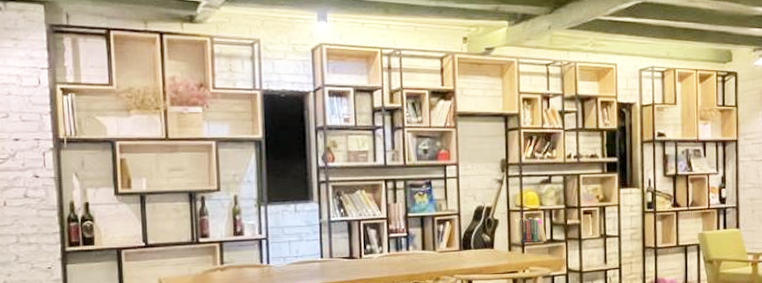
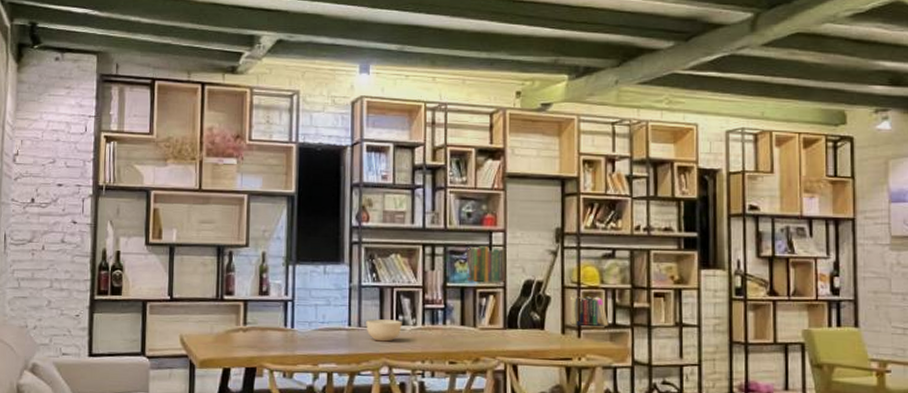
bowl: none [337,249,370,270] -> present [366,319,402,342]
books: none [425,179,460,212] -> present [466,246,507,284]

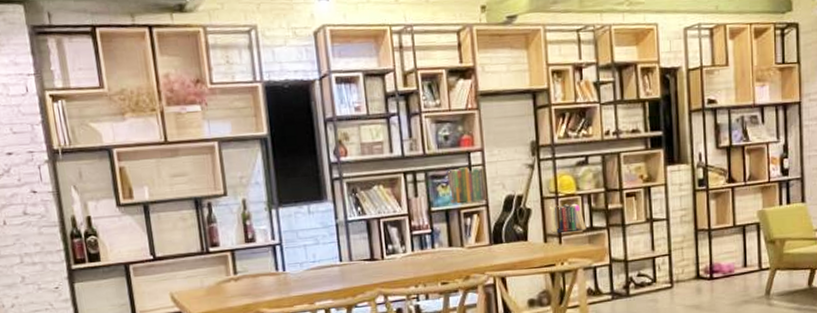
bowl: present [366,319,402,342] -> none [356,250,393,273]

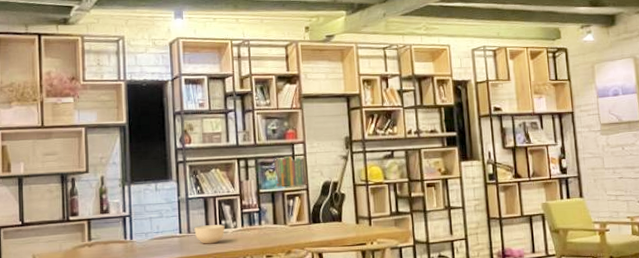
bowl: none [356,250,393,273] -> present [194,224,225,244]
books: present [550,203,587,233] -> none [361,190,393,216]

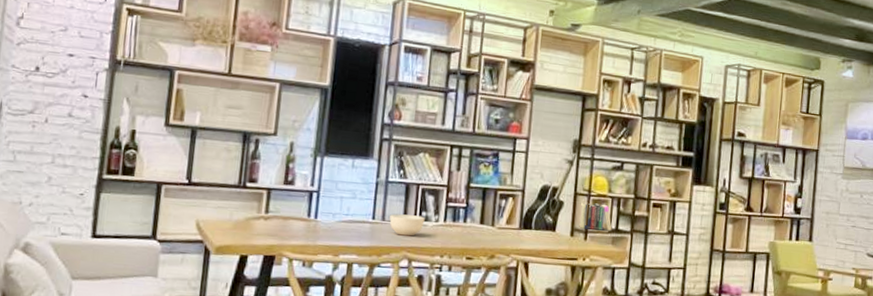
books: present [274,156,308,188] -> none [489,151,528,187]
books: none [361,190,393,216] -> present [579,202,612,231]

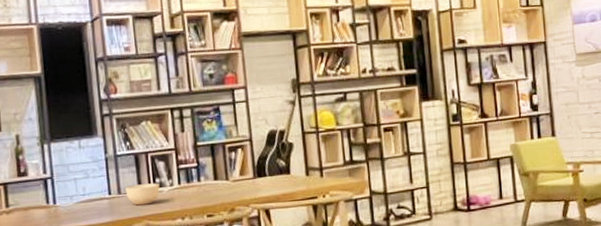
books: present [579,202,612,231] -> none [311,138,347,166]

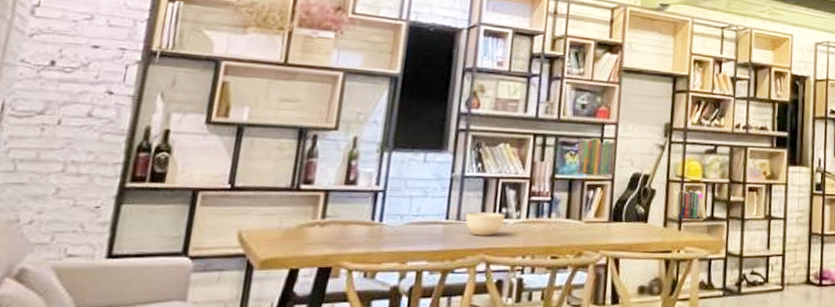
books: none [212,103,252,139] -> present [575,138,617,176]
books: none [311,138,347,166] -> present [672,189,707,219]

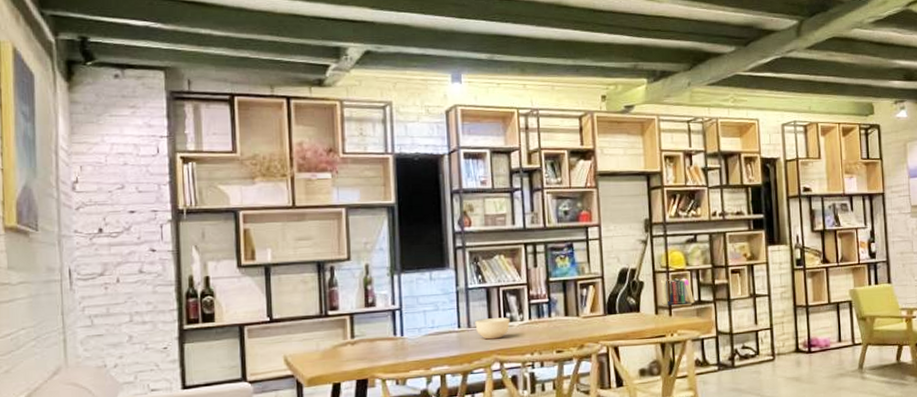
books: present [575,138,617,176] -> none [566,241,603,276]

